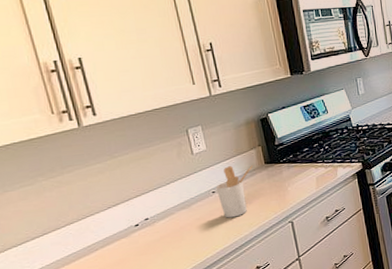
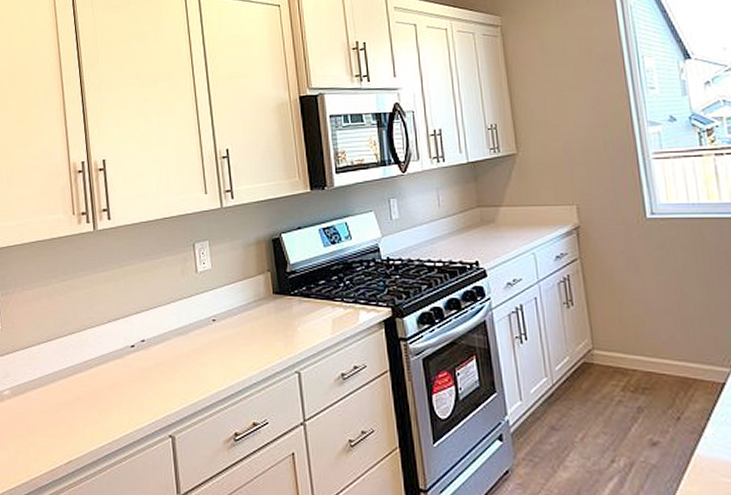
utensil holder: present [215,165,253,218] -> none [217,291,260,355]

